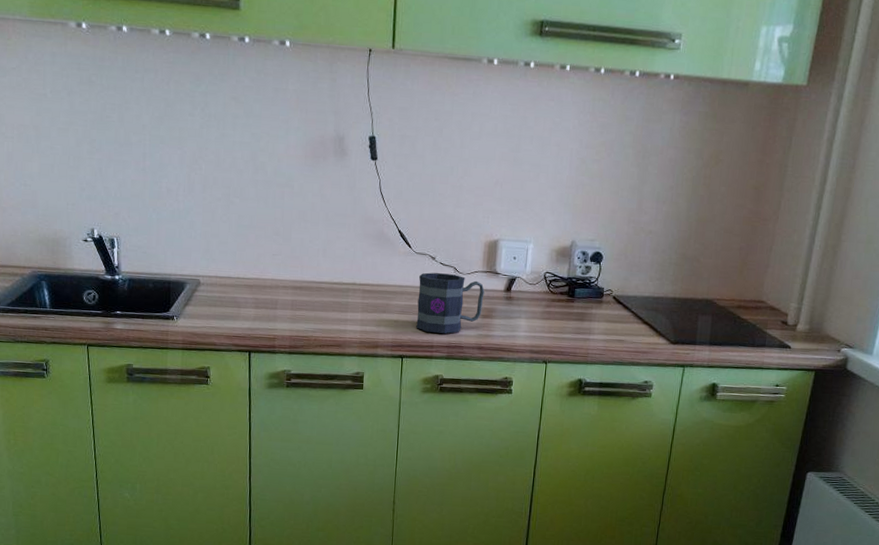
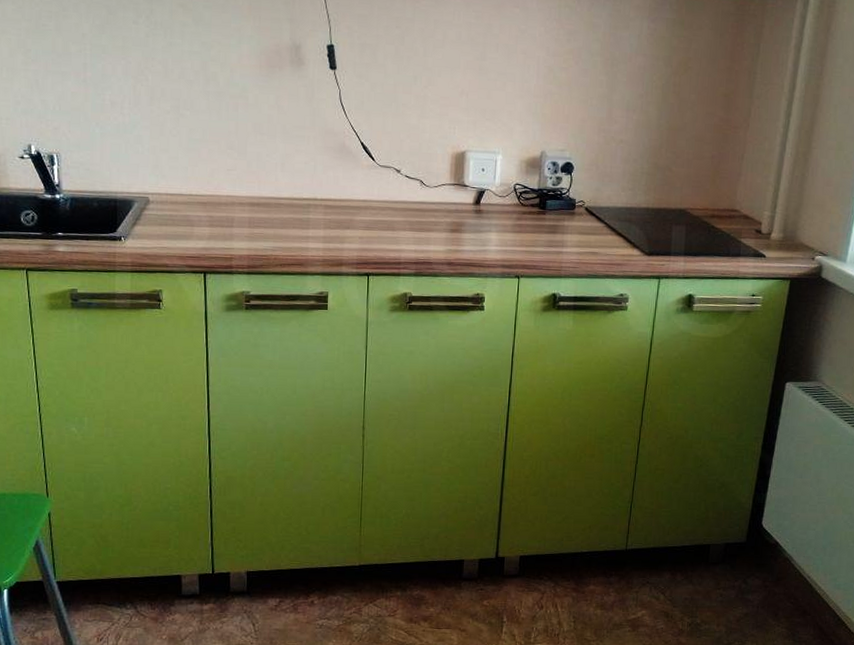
mug: present [416,272,485,334] -> none [382,185,453,249]

